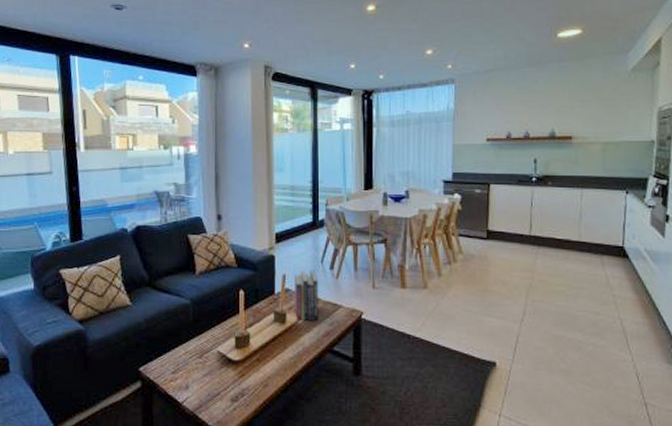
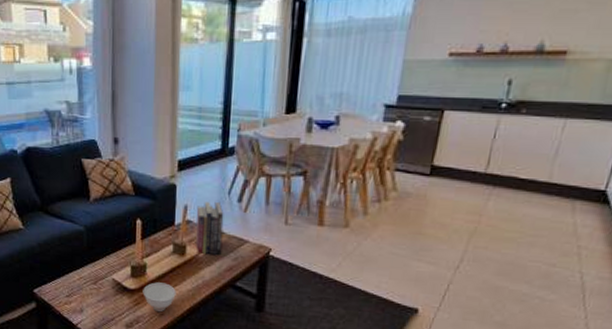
bowl: none [247,352,279,383] -> present [143,282,176,313]

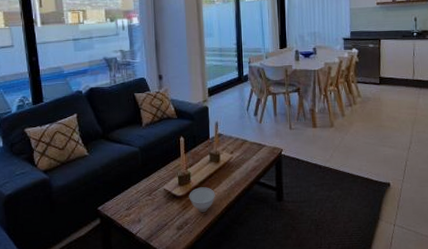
books: present [196,201,224,256] -> none [225,117,247,160]

